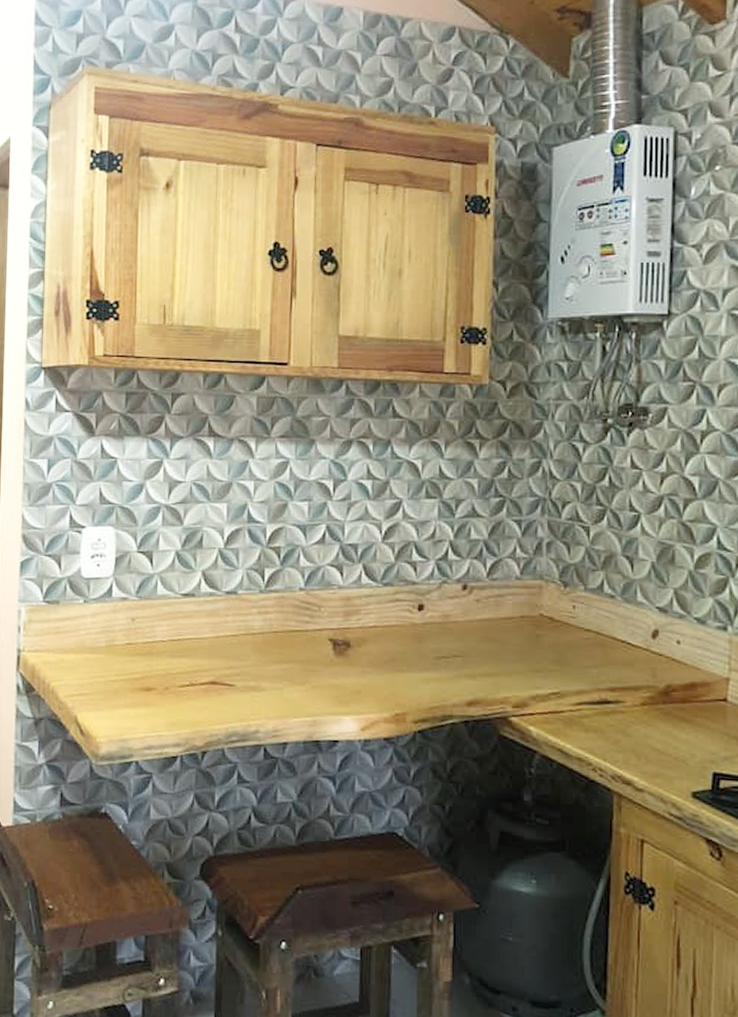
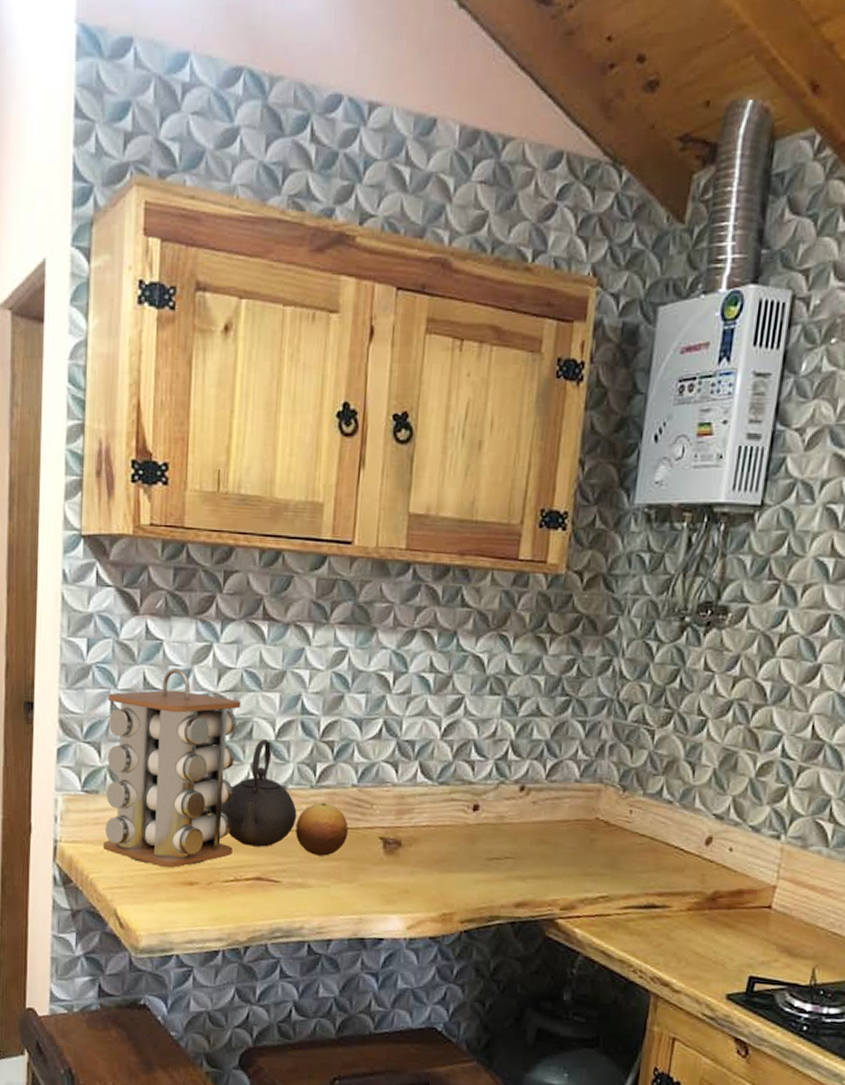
spice rack: none [63,483,191,675] -> present [102,667,241,868]
kettle: none [175,547,248,652] -> present [221,739,297,847]
fruit: none [247,606,298,659] -> present [295,802,348,856]

